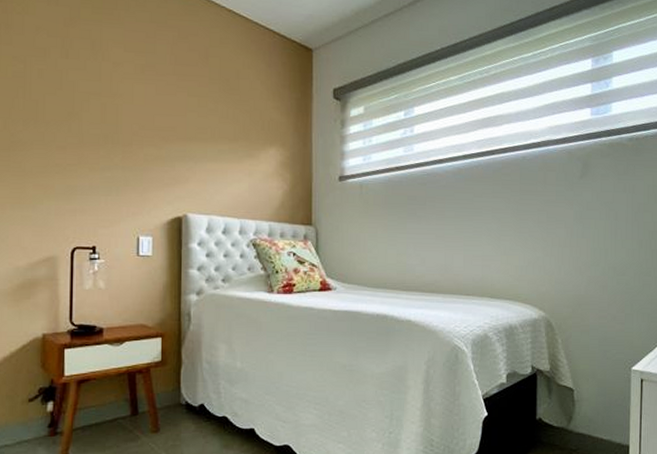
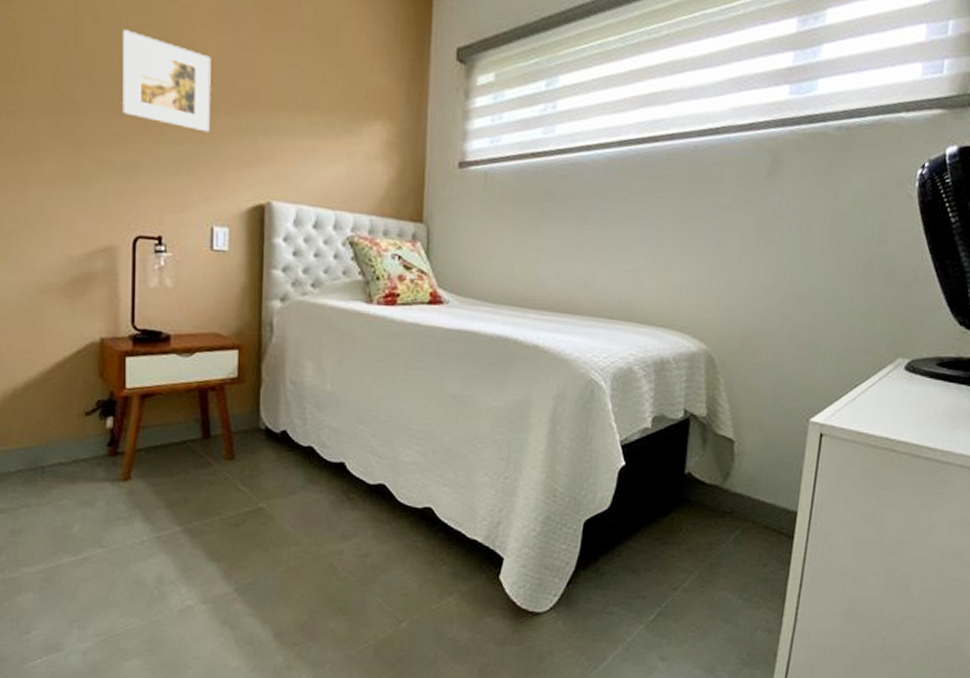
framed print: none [62,83,136,161] -> present [121,29,211,133]

